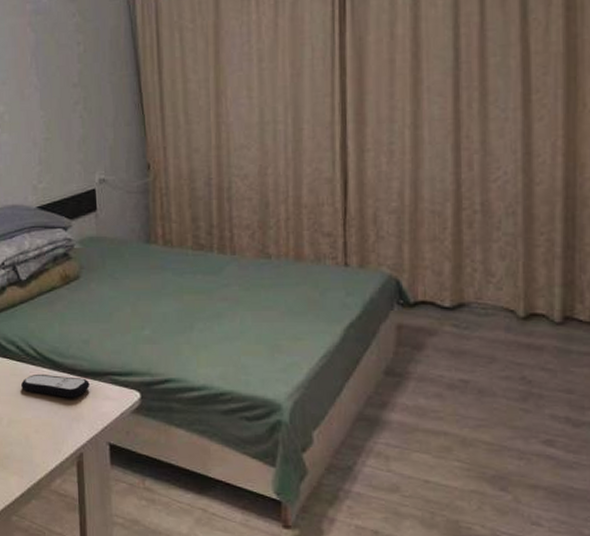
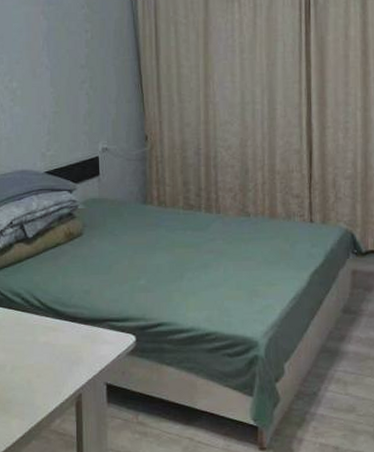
remote control: present [21,373,90,398] -> none [25,322,90,344]

